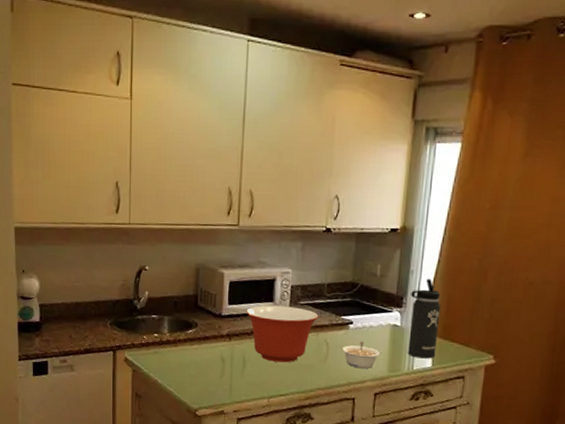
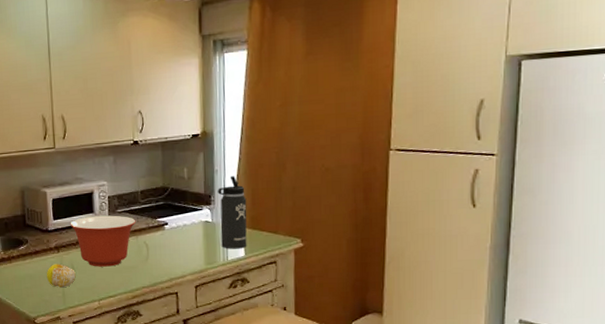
fruit: none [213,353,246,380] -> present [46,264,76,288]
legume: present [342,341,380,369] -> none [161,239,196,265]

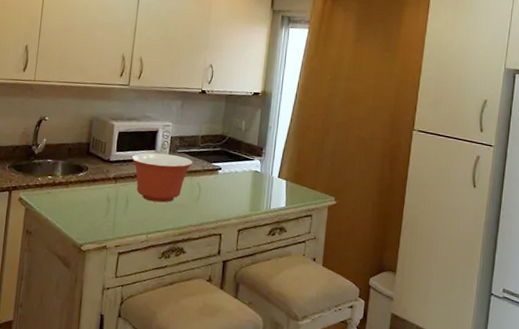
fruit: present [46,264,76,288] -> none [100,193,129,218]
thermos bottle: present [218,176,247,249] -> none [266,134,293,200]

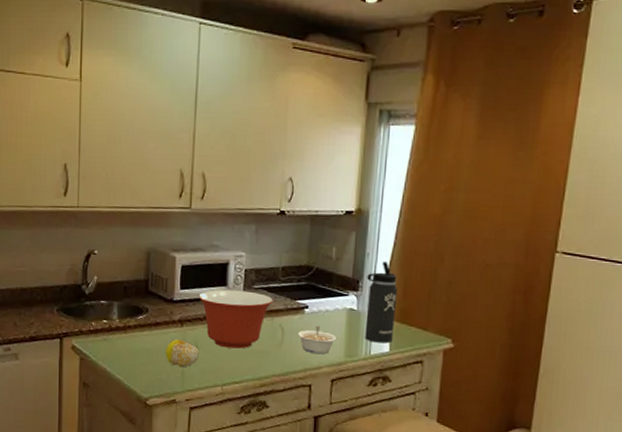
fruit: none [100,193,129,218] -> present [165,339,199,368]
legume: none [212,184,243,208] -> present [298,325,337,355]
thermos bottle: none [266,134,293,200] -> present [365,262,398,343]

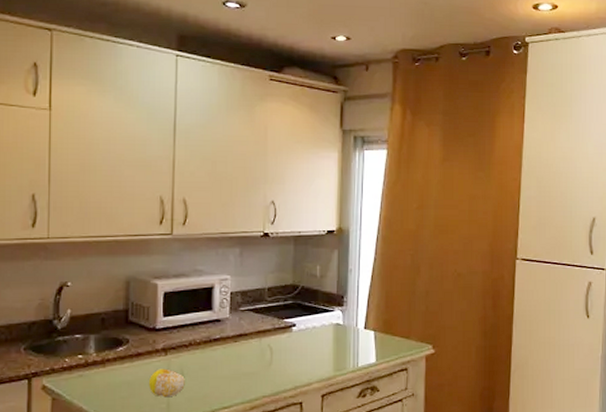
mixing bowl: present [198,289,273,349] -> none [183,314,261,373]
legume: present [298,325,337,355] -> none [287,343,325,371]
thermos bottle: present [365,262,398,343] -> none [351,277,380,355]

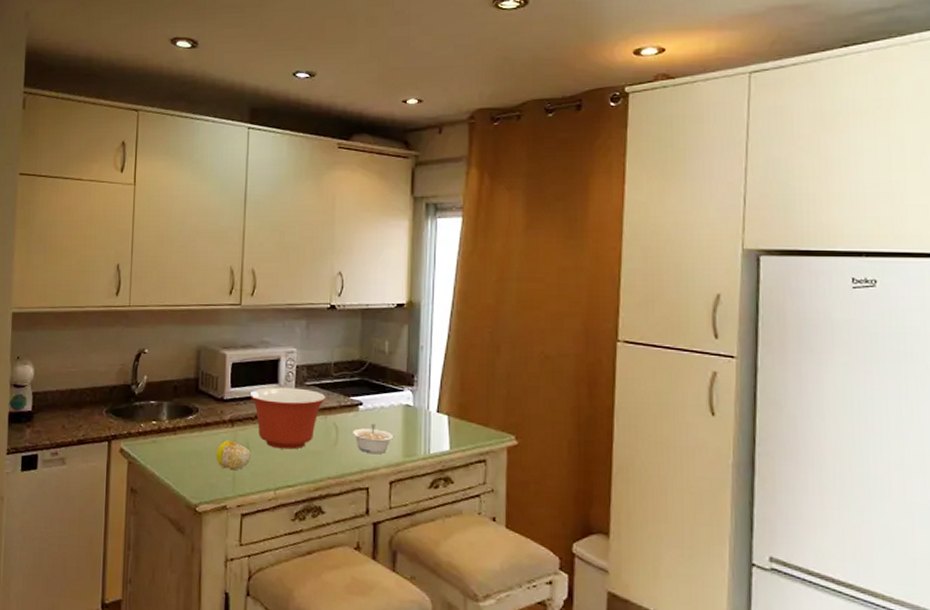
mixing bowl: none [183,314,261,373] -> present [249,387,326,450]
legume: none [287,343,325,371] -> present [353,423,393,455]

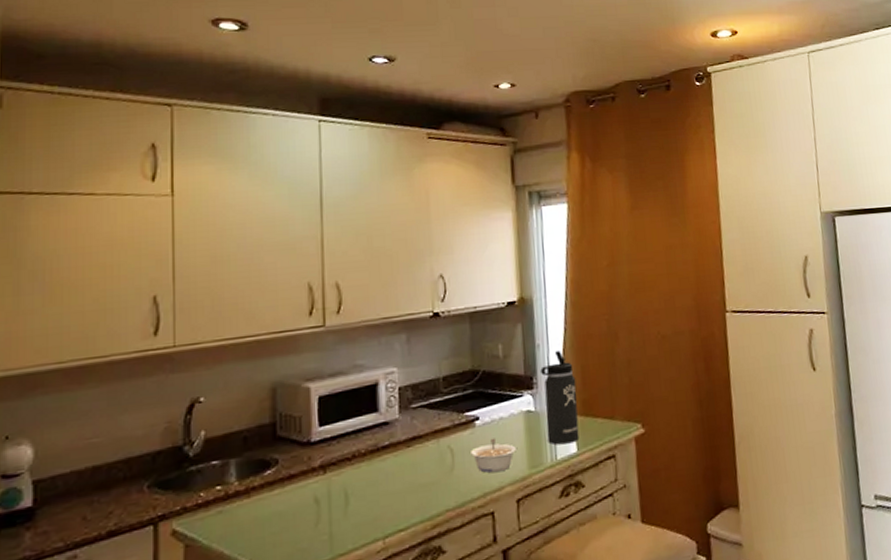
fruit: present [215,440,250,471] -> none [304,490,350,527]
mixing bowl: present [249,387,326,450] -> none [343,412,437,489]
thermos bottle: none [422,355,455,441] -> present [540,350,580,445]

